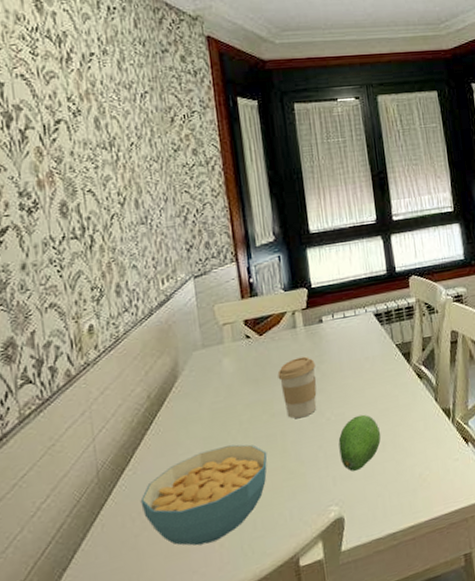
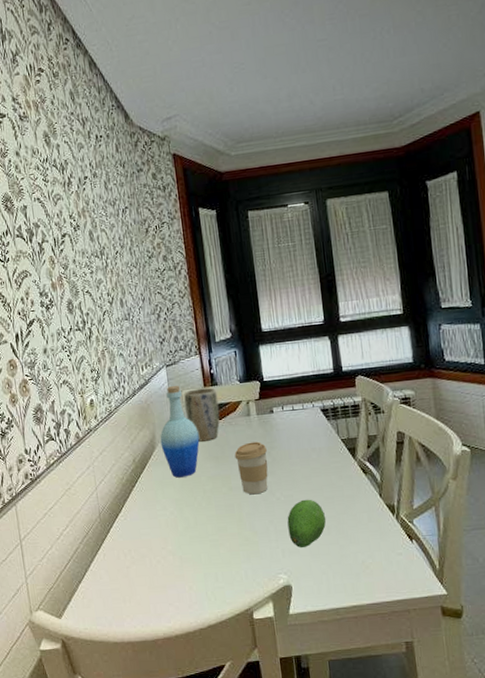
cereal bowl: present [140,444,268,546] -> none [130,509,227,584]
bottle: none [184,300,235,412] -> present [160,386,200,478]
plant pot: none [216,299,260,364] -> present [184,387,220,442]

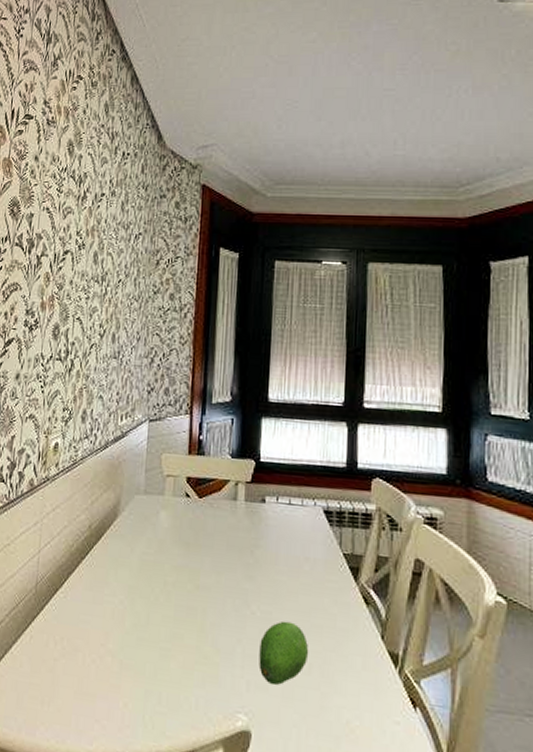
bottle: present [160,386,200,478] -> none [124,445,172,561]
plant pot: present [184,387,220,442] -> none [161,454,203,521]
coffee cup: present [234,441,268,495] -> none [209,533,250,602]

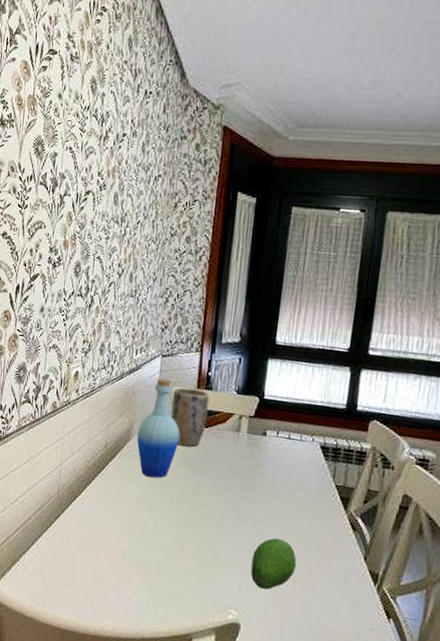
bottle: none [124,445,172,561] -> present [137,378,180,479]
plant pot: none [161,454,203,521] -> present [171,387,210,447]

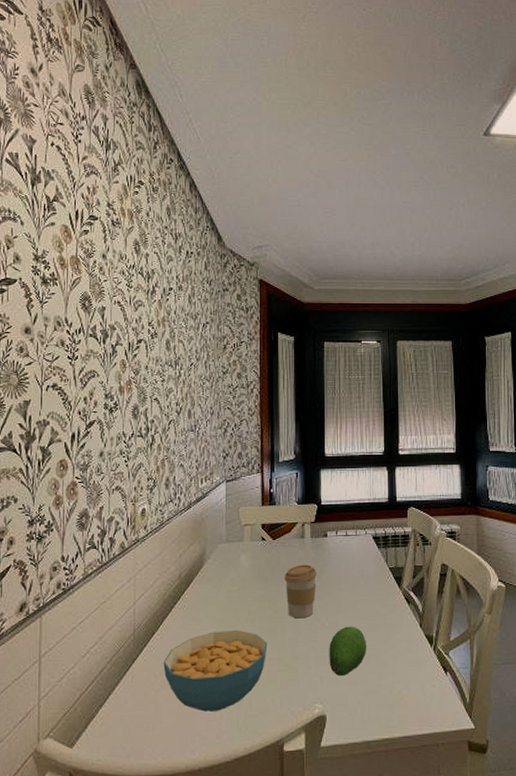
cereal bowl: none [82,509,187,588] -> present [163,630,268,712]
bottle: present [137,378,180,479] -> none [210,502,250,597]
plant pot: present [171,387,210,447] -> none [240,507,274,561]
coffee cup: none [212,460,249,518] -> present [284,564,316,619]

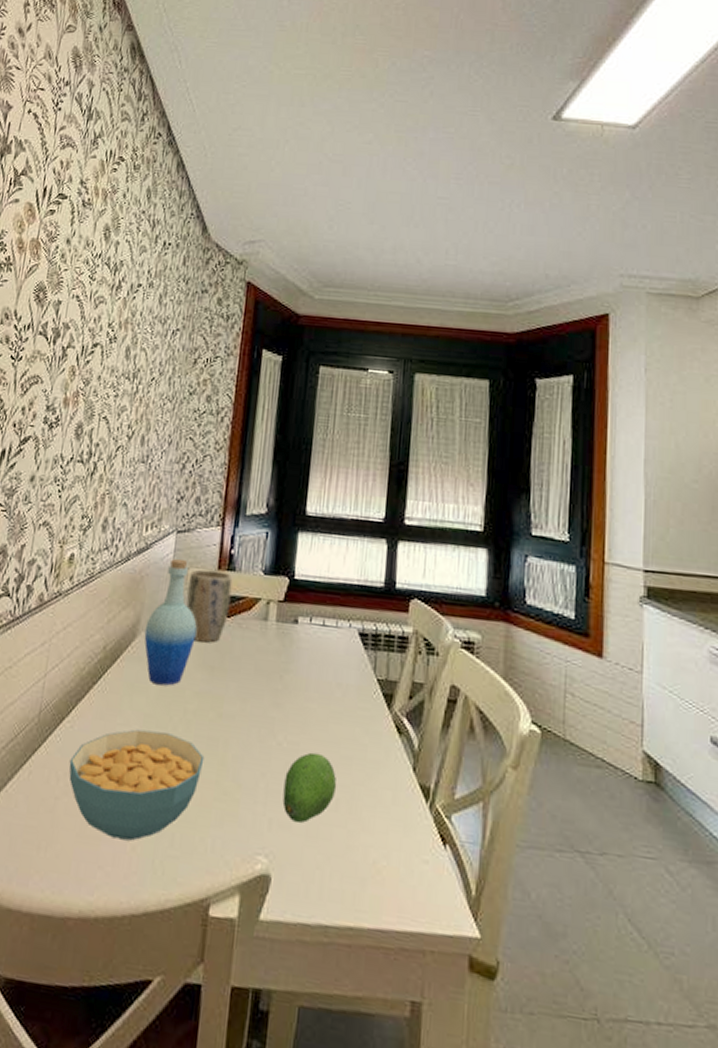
bottle: none [210,502,250,597] -> present [144,559,197,686]
plant pot: none [240,507,274,561] -> present [186,569,233,643]
coffee cup: present [284,564,316,619] -> none [235,656,279,732]

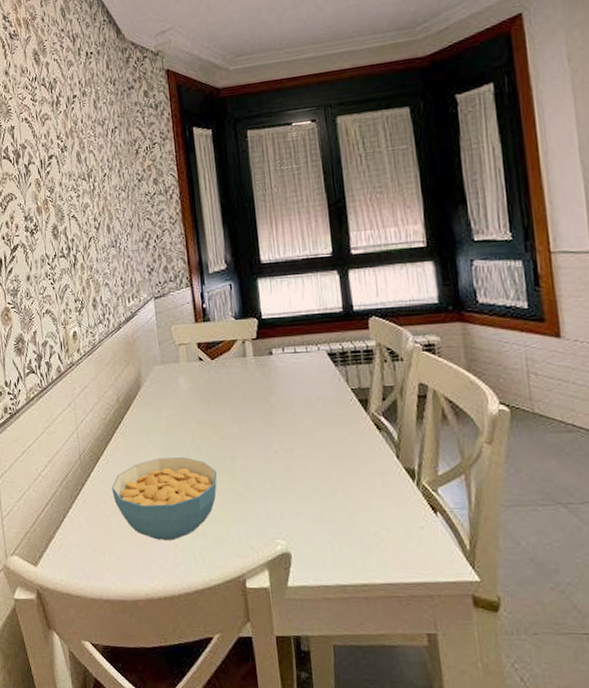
bottle: present [144,559,197,686] -> none [146,320,189,422]
plant pot: present [186,569,233,643] -> none [173,323,212,383]
fruit: present [282,752,337,823] -> none [286,455,333,510]

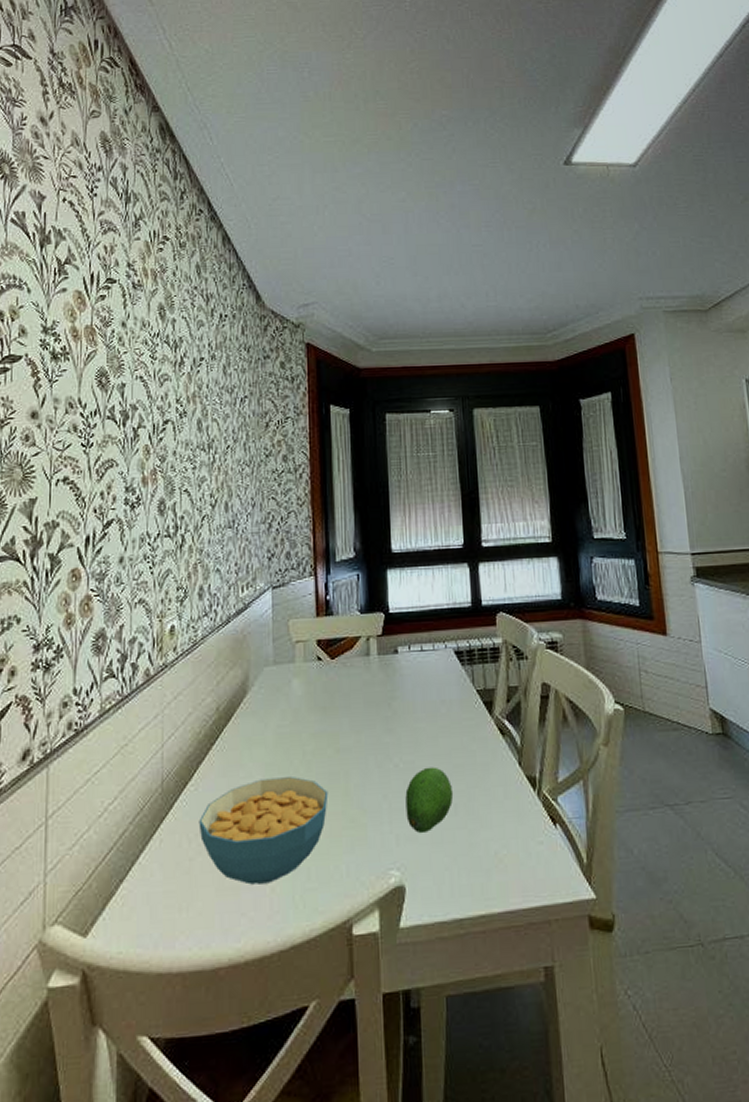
fruit: none [286,455,333,510] -> present [405,767,454,833]

